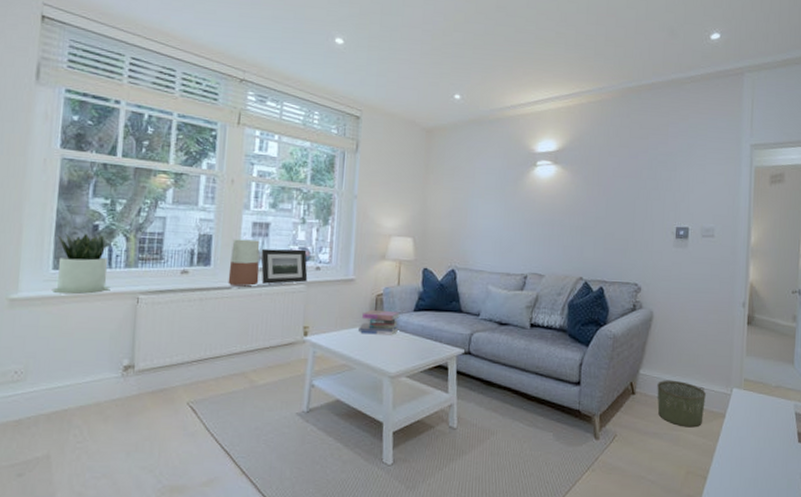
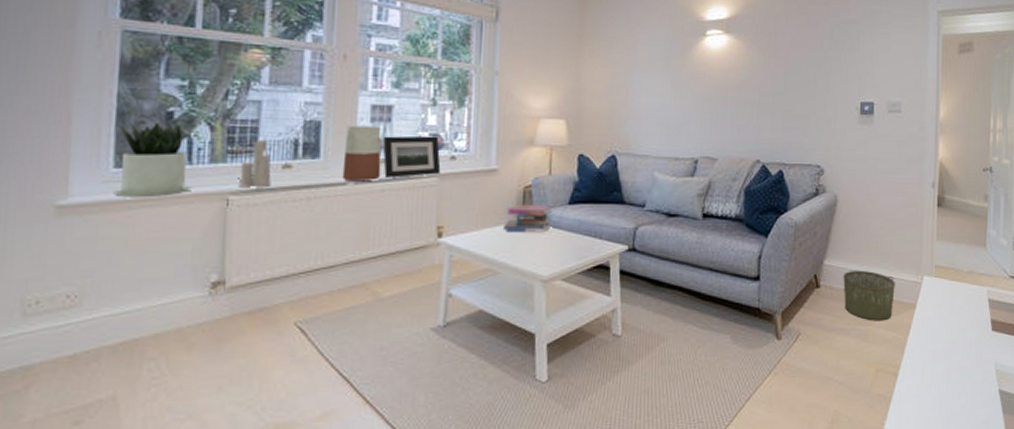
candle: none [147,247,172,290] -> present [239,137,272,188]

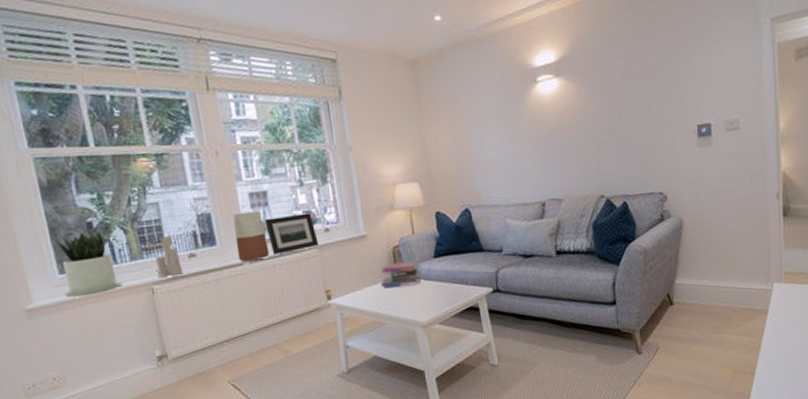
basket: present [843,271,895,321] -> none [695,284,746,329]

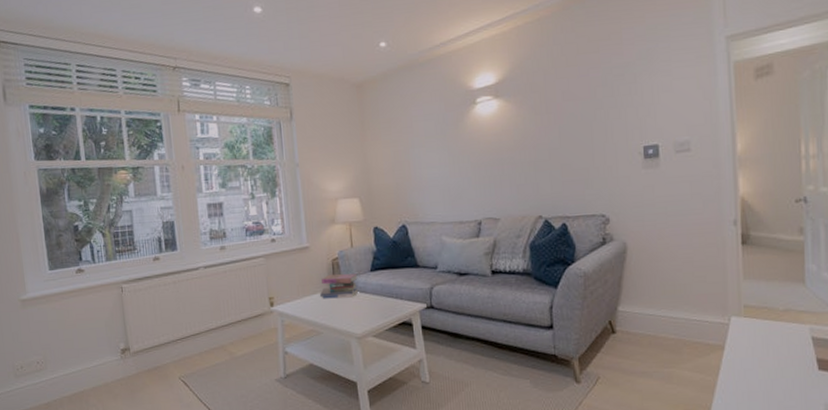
planter: present [53,232,123,298] -> none [47,234,98,291]
candle: present [155,233,183,278] -> none [126,238,148,278]
vase: present [232,211,270,262] -> none [192,220,222,267]
picture frame: present [264,213,319,255] -> none [219,224,265,261]

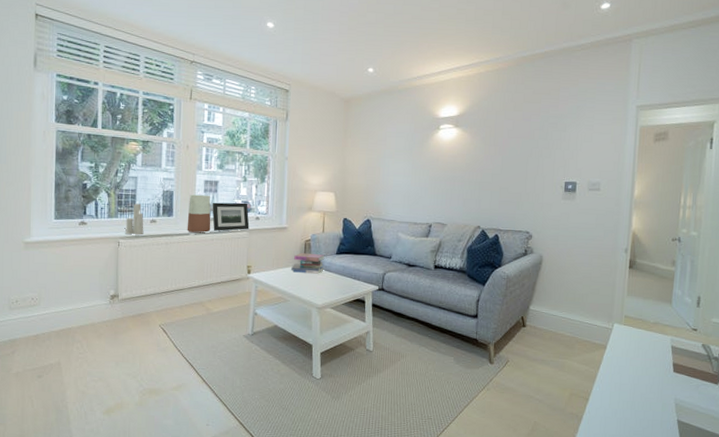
candle: none [126,238,148,278] -> present [125,201,144,235]
vase: none [192,220,222,267] -> present [187,194,211,233]
picture frame: none [219,224,265,261] -> present [212,202,250,231]

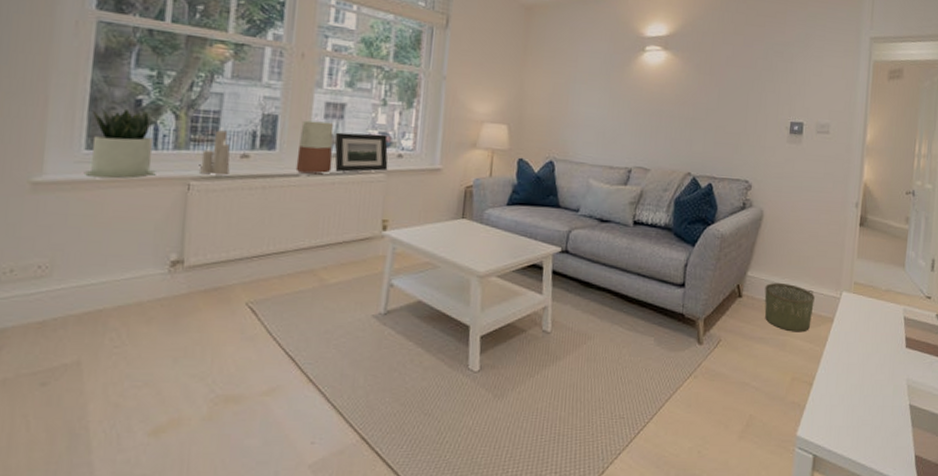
planter: none [54,190,98,239] -> present [83,108,156,179]
books: present [291,252,325,274] -> none [445,202,492,231]
basket: none [545,316,589,357] -> present [764,283,815,332]

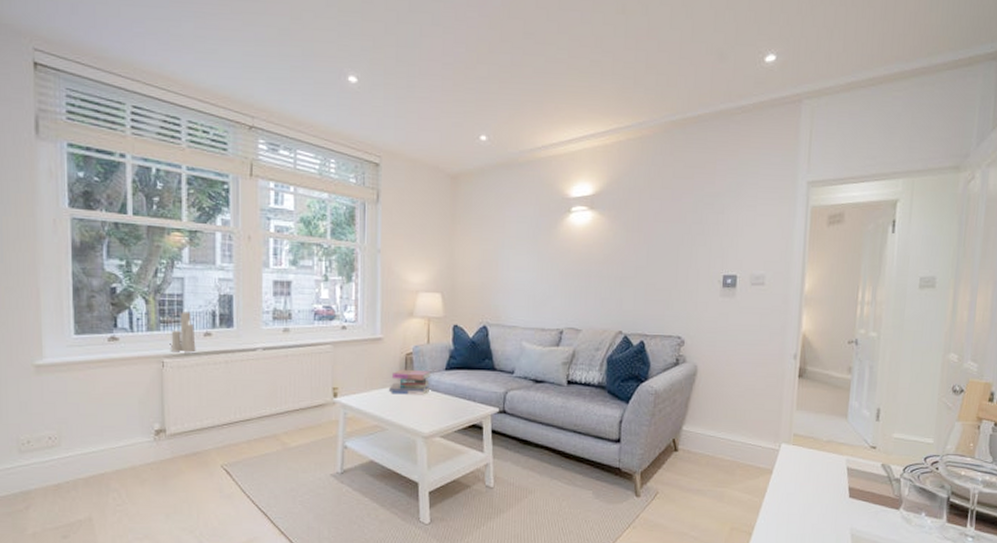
planter: present [83,108,156,179] -> none [75,296,134,360]
vase: present [295,120,334,174] -> none [252,299,284,348]
picture frame: present [334,132,388,172] -> none [284,308,334,345]
books: none [445,202,492,231] -> present [389,369,431,395]
basket: present [764,283,815,332] -> none [701,437,752,484]

